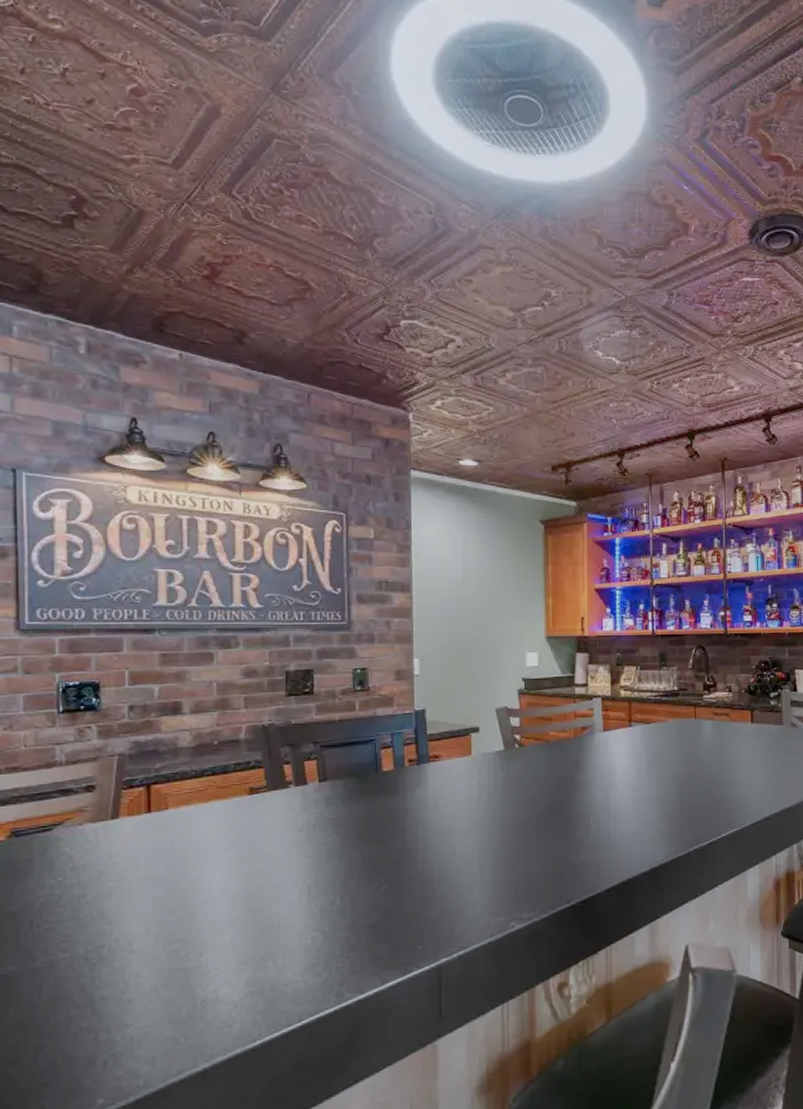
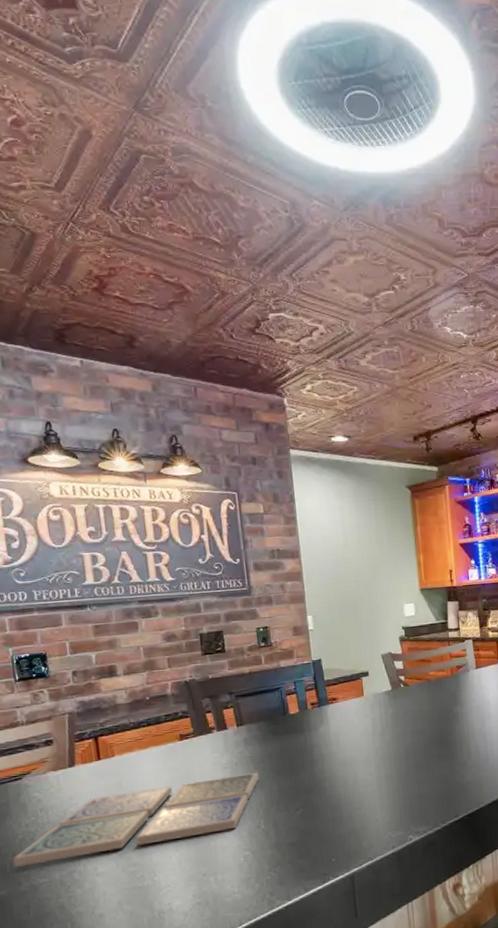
drink coaster: none [28,838,339,937] -> present [12,772,259,867]

